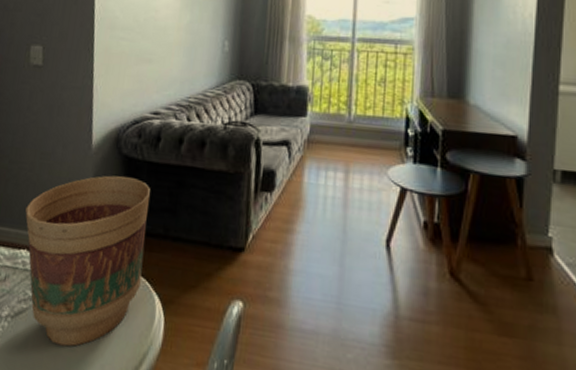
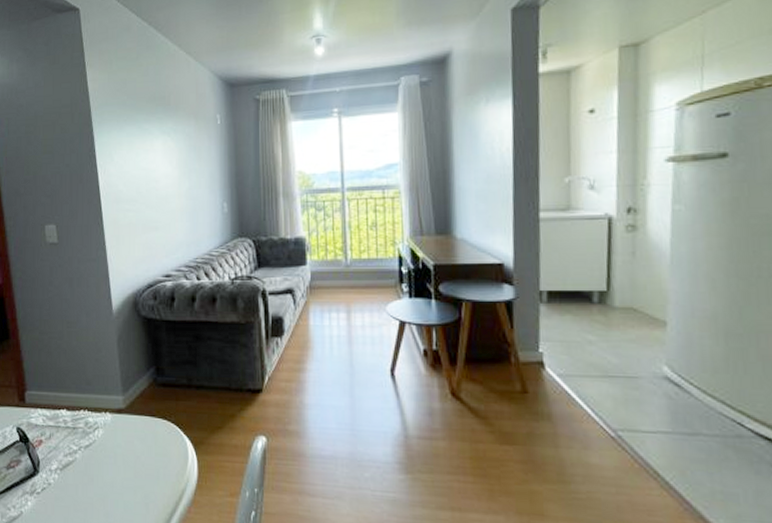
flower pot: present [25,175,151,347] -> none [60,336,172,491]

